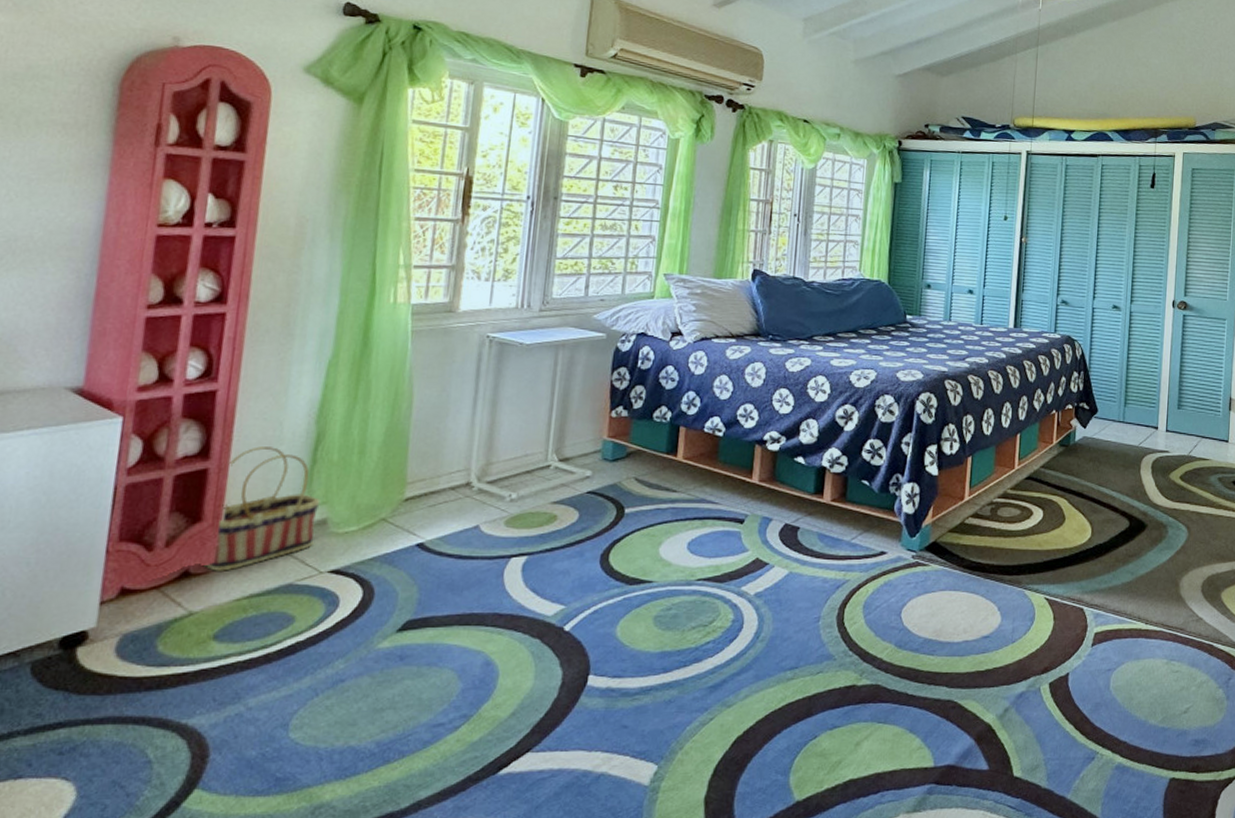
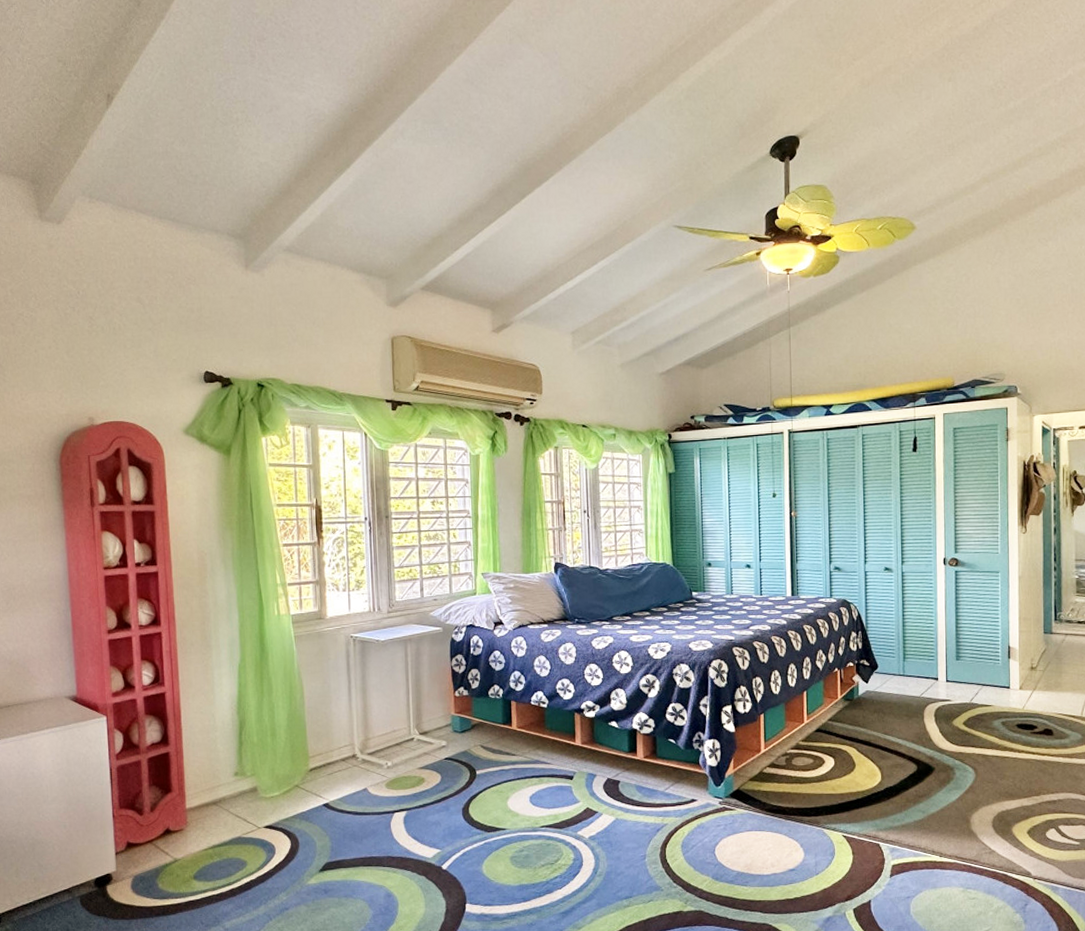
basket: present [204,446,321,571] -> none [179,733,250,829]

